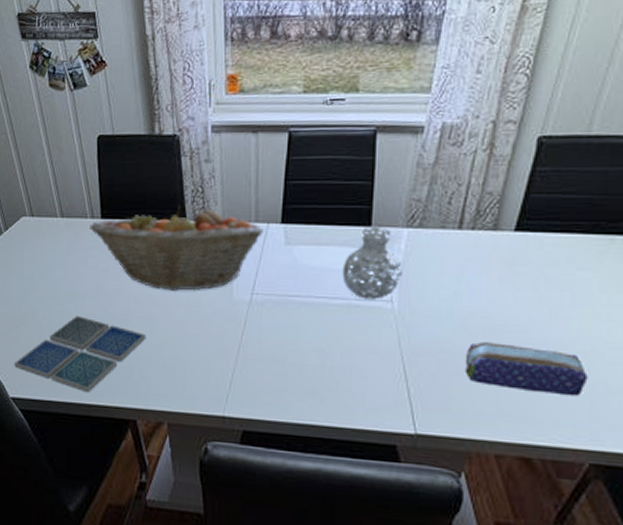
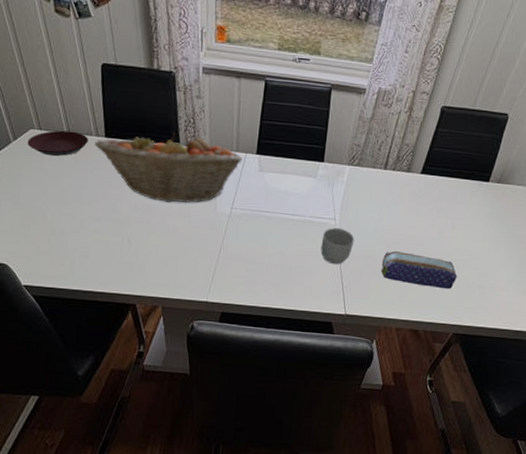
drink coaster: present [14,315,146,393] -> none [26,218,145,282]
plate: none [19,215,83,245] -> present [27,130,88,156]
vase: present [342,225,402,300] -> none [300,161,344,218]
mug: none [374,313,422,364] -> present [320,228,355,265]

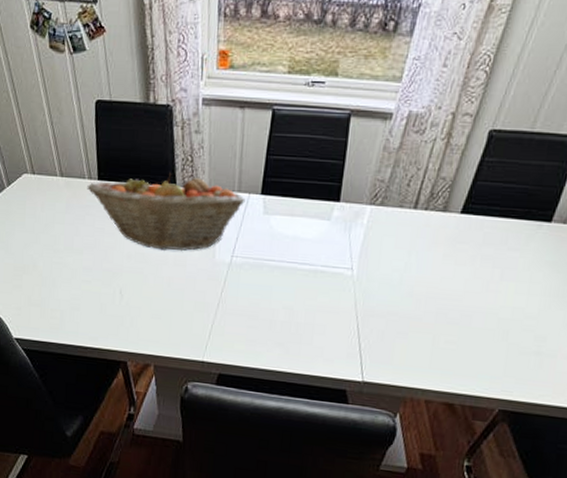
plate: present [27,130,88,156] -> none [21,174,81,202]
mug: present [320,228,355,265] -> none [334,279,376,323]
pencil case: present [381,251,457,290] -> none [407,307,506,356]

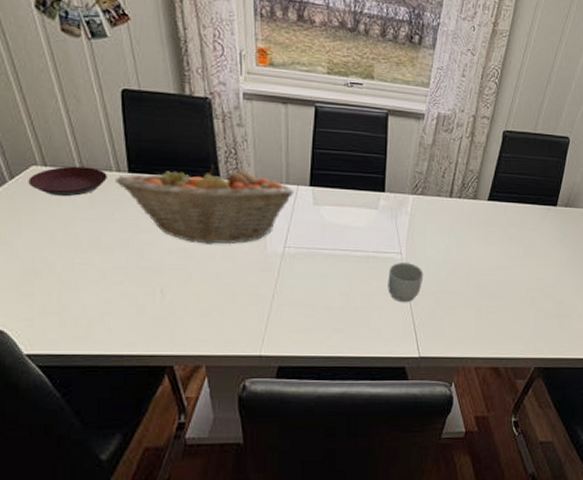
plate: none [21,174,81,202] -> present [28,166,107,197]
mug: none [334,279,376,323] -> present [388,263,424,303]

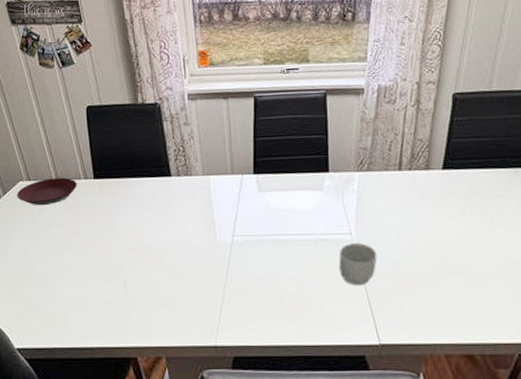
fruit basket: present [115,165,294,245] -> none [83,164,239,239]

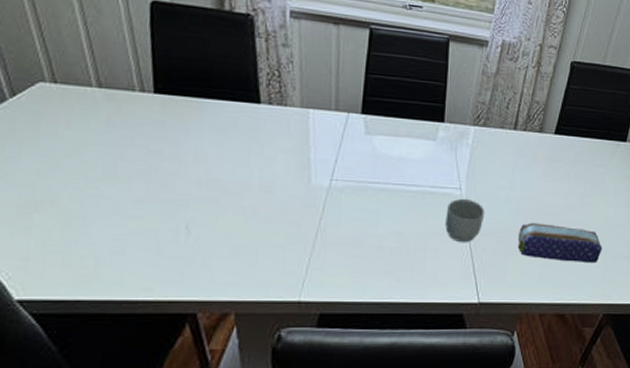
plate: present [17,177,77,206] -> none [33,84,129,118]
pencil case: none [413,261,510,300] -> present [517,223,602,264]

